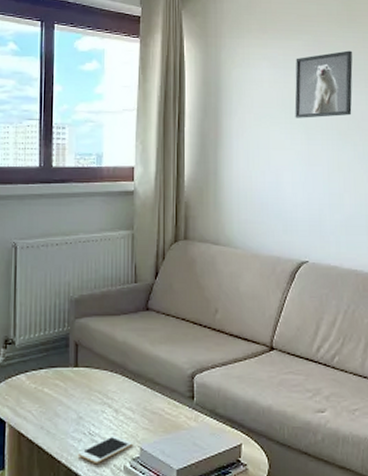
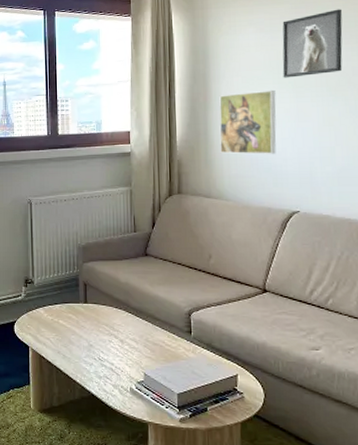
cell phone: present [77,436,132,465] -> none [90,362,137,385]
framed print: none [230,129,288,199] -> present [219,89,276,155]

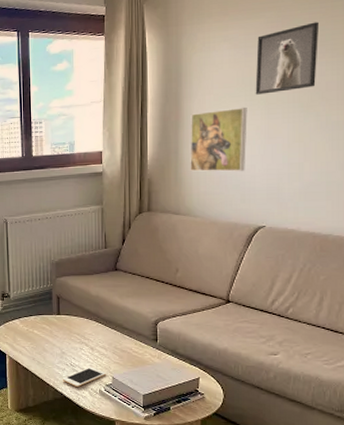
cell phone: none [90,362,137,385] -> present [62,367,106,388]

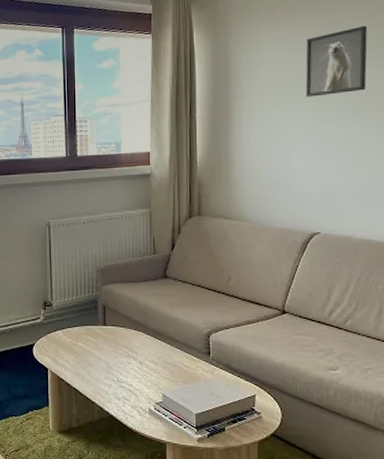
cell phone: present [62,367,106,388] -> none [108,383,155,406]
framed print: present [190,107,247,172] -> none [240,109,299,175]

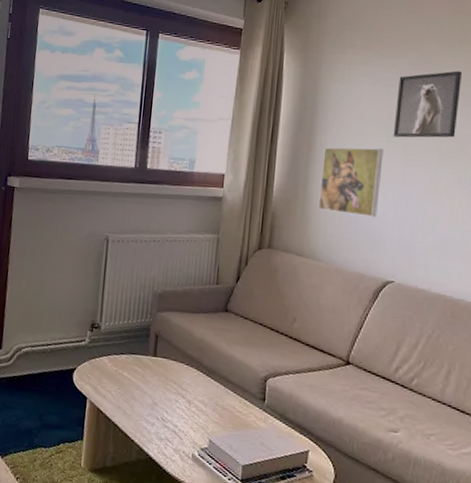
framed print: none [240,109,299,175] -> present [318,147,384,217]

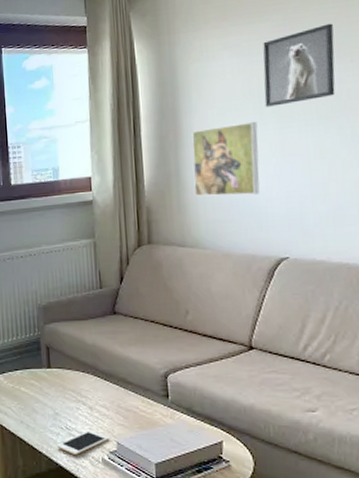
cell phone: none [150,424,202,449] -> present [57,430,109,456]

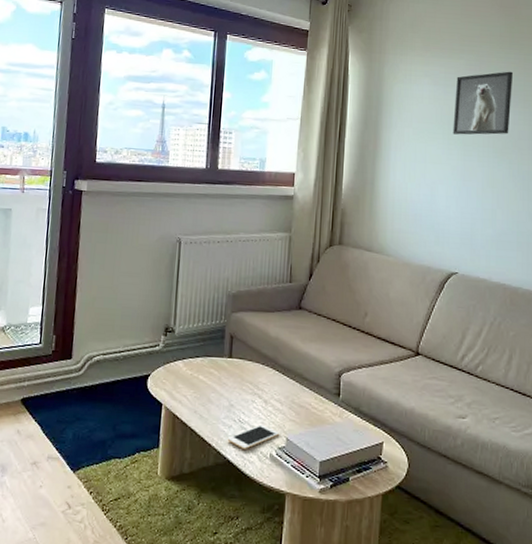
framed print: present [191,121,260,197] -> none [385,144,445,211]

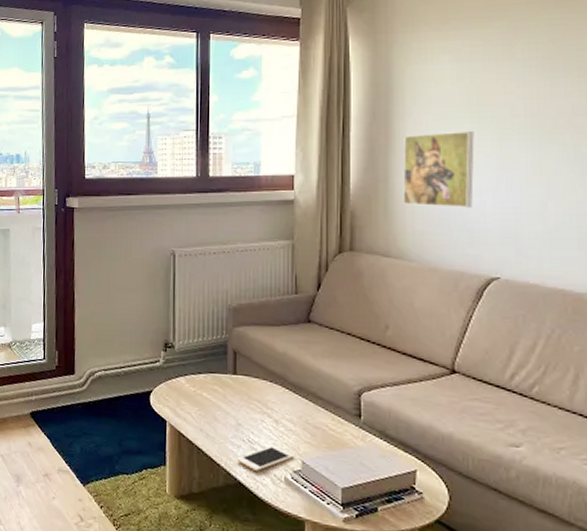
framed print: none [385,144,445,211] -> present [403,130,474,208]
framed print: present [453,71,514,135] -> none [483,35,562,117]

